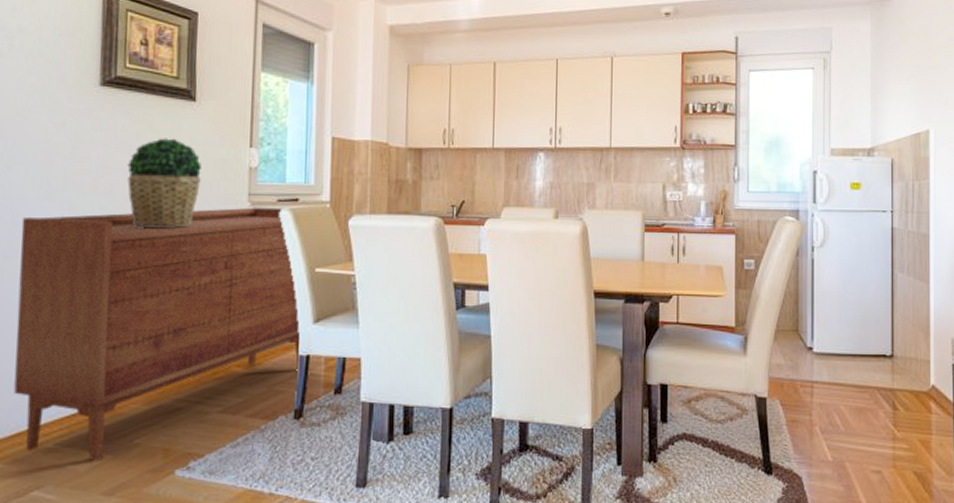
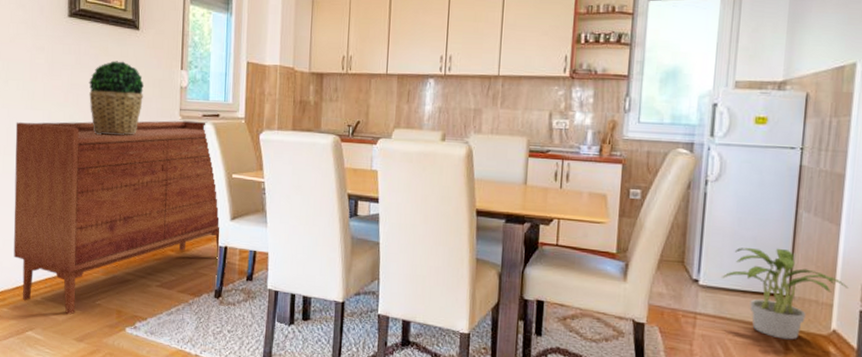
potted plant: none [833,309,941,400] -> present [722,247,848,340]

